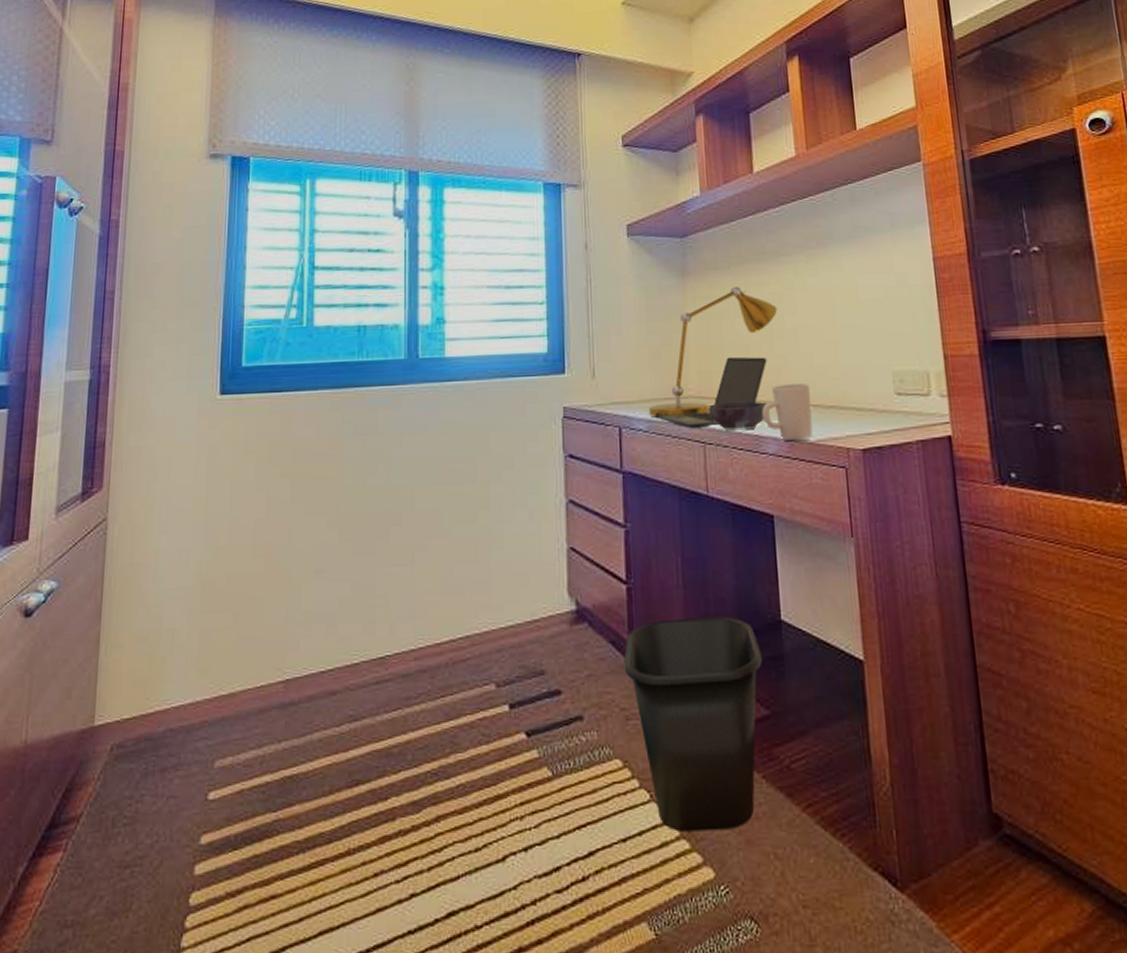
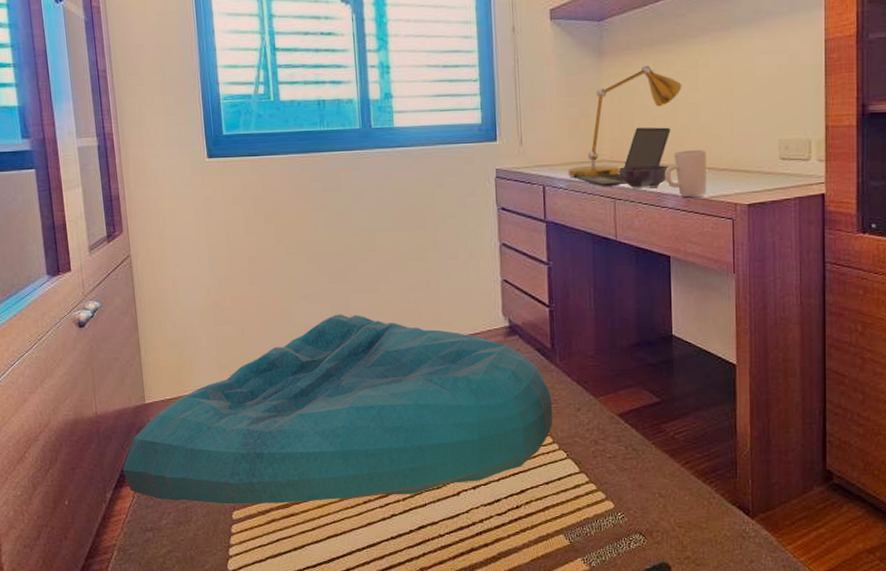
bean bag chair: none [46,595,632,882] -> present [122,314,553,505]
waste bin: present [623,617,763,832] -> none [547,332,656,478]

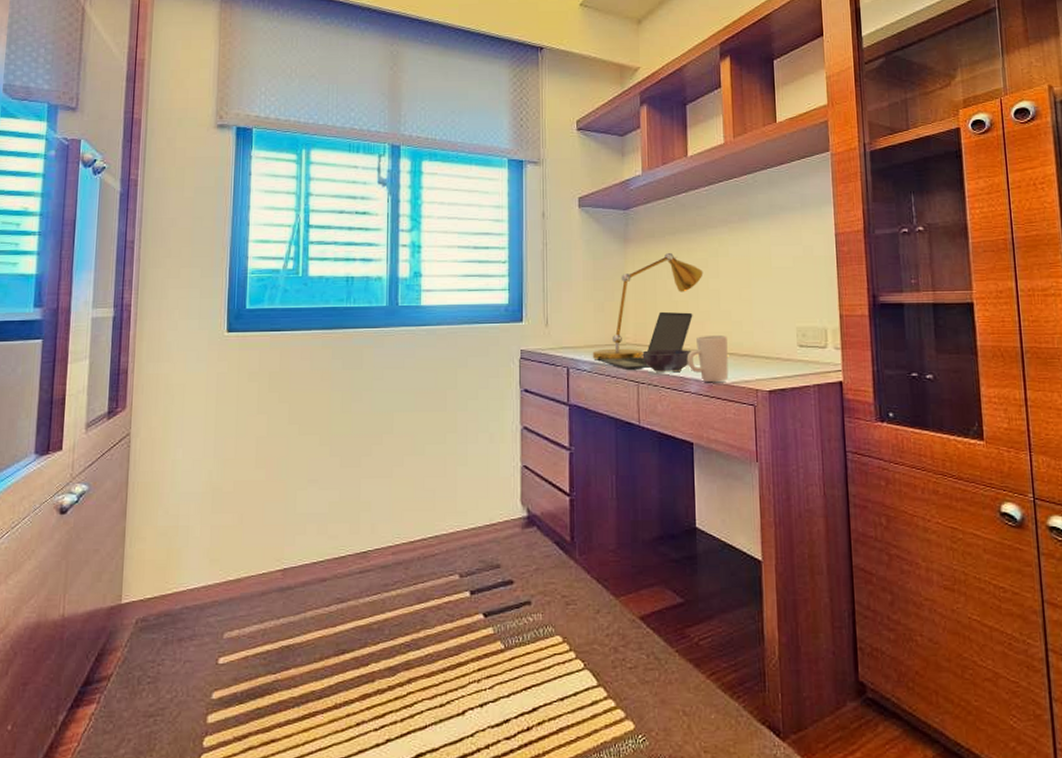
bean bag chair: present [122,314,553,505] -> none [82,501,571,728]

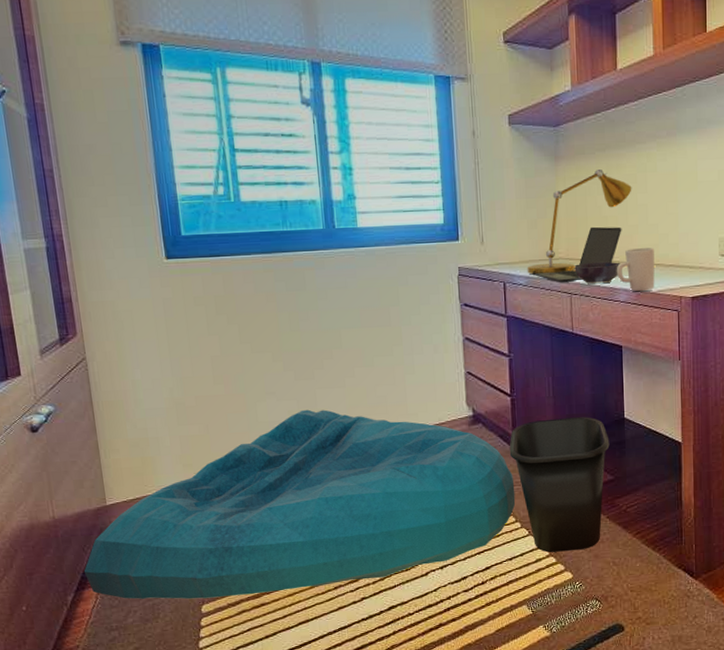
bean bag chair: none [82,501,571,728] -> present [83,409,516,599]
waste bin: none [565,524,679,693] -> present [509,417,610,553]

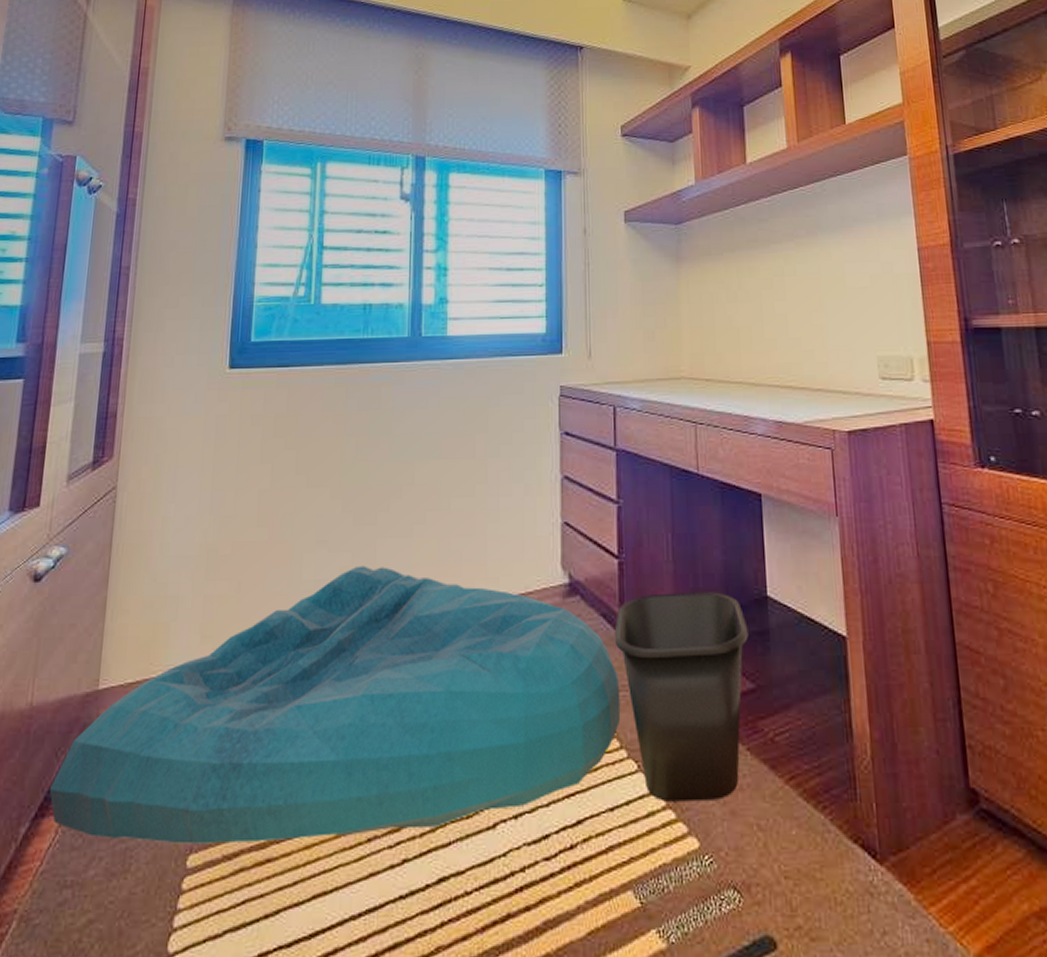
desk lamp: present [527,170,632,275] -> none [642,273,768,398]
laptop: present [536,226,622,282] -> none [653,340,757,408]
bowl: present [574,261,621,284] -> none [700,383,757,411]
mug: present [616,248,655,292] -> none [751,367,800,423]

